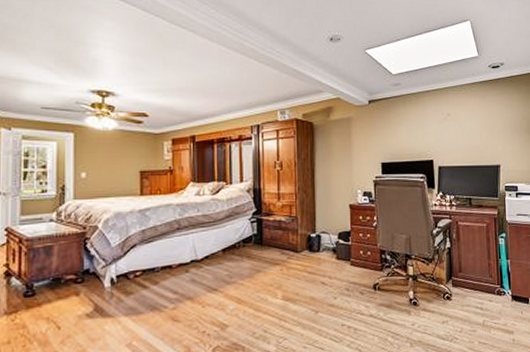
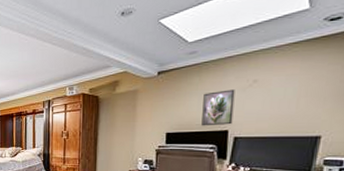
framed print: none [410,121,436,156] -> present [201,89,235,126]

